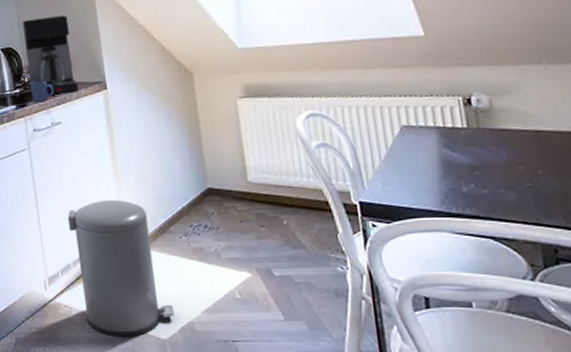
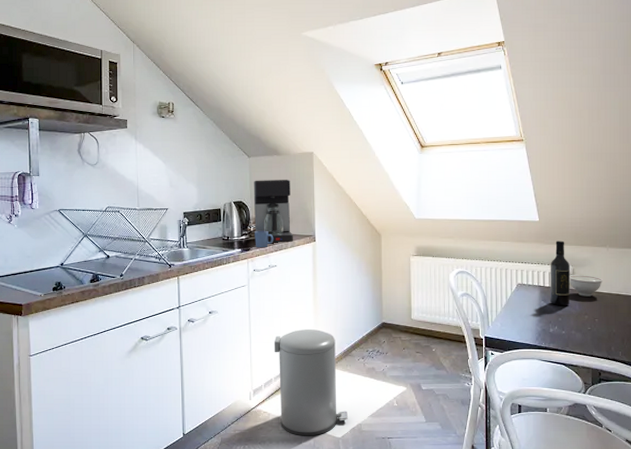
wine bottle: none [450,60,491,155] -> present [550,240,571,306]
bowl: none [483,106,543,138] -> present [569,274,602,297]

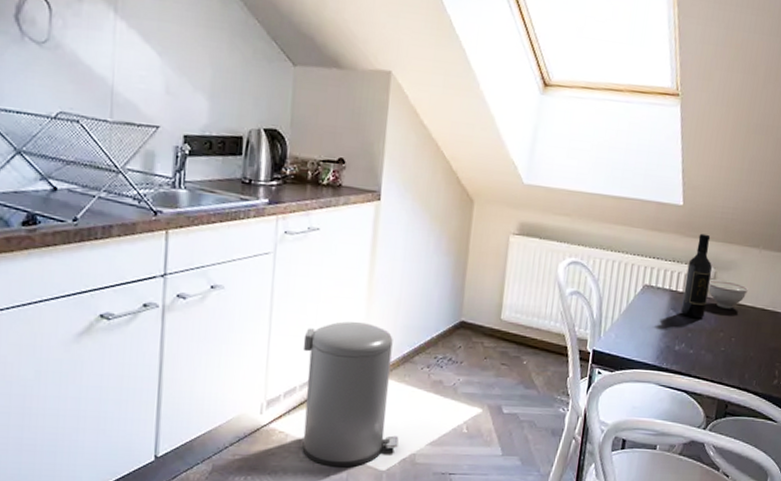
coffee maker: present [253,180,293,243] -> none [291,101,353,198]
mug: present [255,230,274,248] -> none [290,175,320,203]

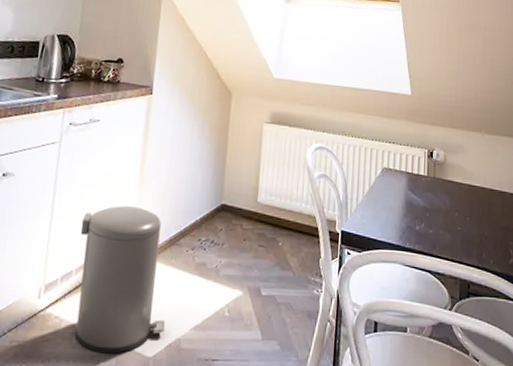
wine bottle: present [681,233,713,319] -> none [418,120,442,200]
bowl: present [707,279,748,309] -> none [439,161,476,190]

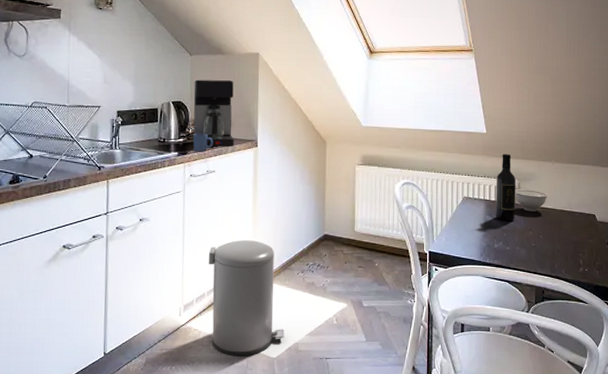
mug: none [76,73,101,97] -> present [193,133,213,152]
coffee maker: none [77,11,132,93] -> present [193,79,234,147]
wine bottle: none [418,120,442,200] -> present [495,154,517,221]
bowl: none [439,161,476,190] -> present [514,188,547,212]

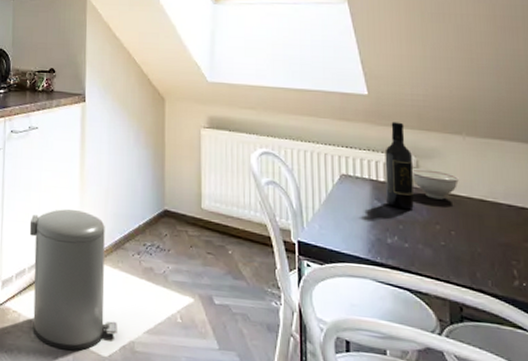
coffee maker: present [193,79,234,147] -> none [14,25,59,101]
mug: present [193,133,213,152] -> none [14,84,37,106]

